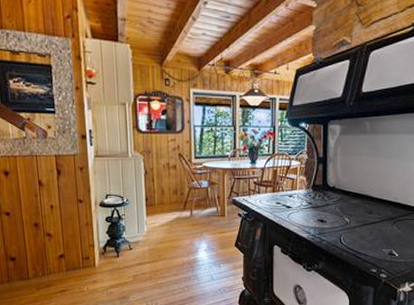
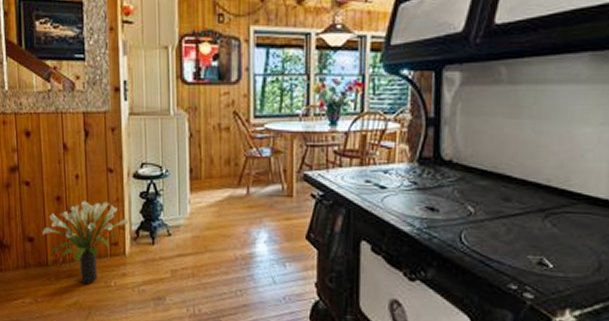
potted plant: none [23,226,96,291] -> present [42,201,128,284]

